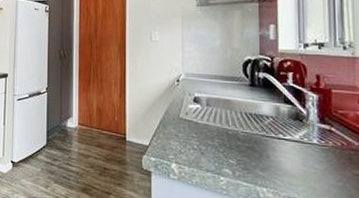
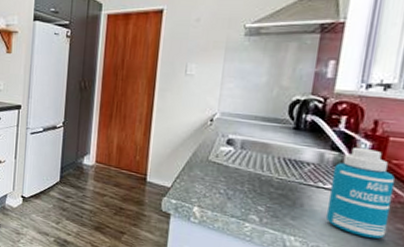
bottle: none [291,100,347,186] -> present [326,147,395,239]

